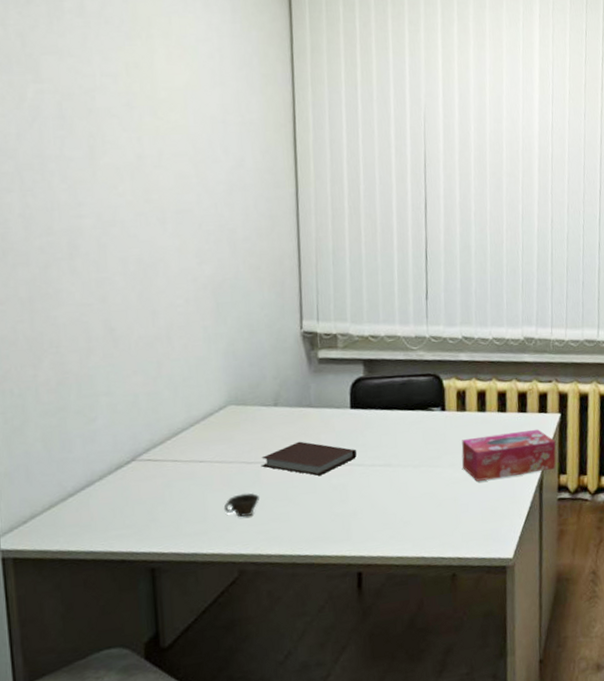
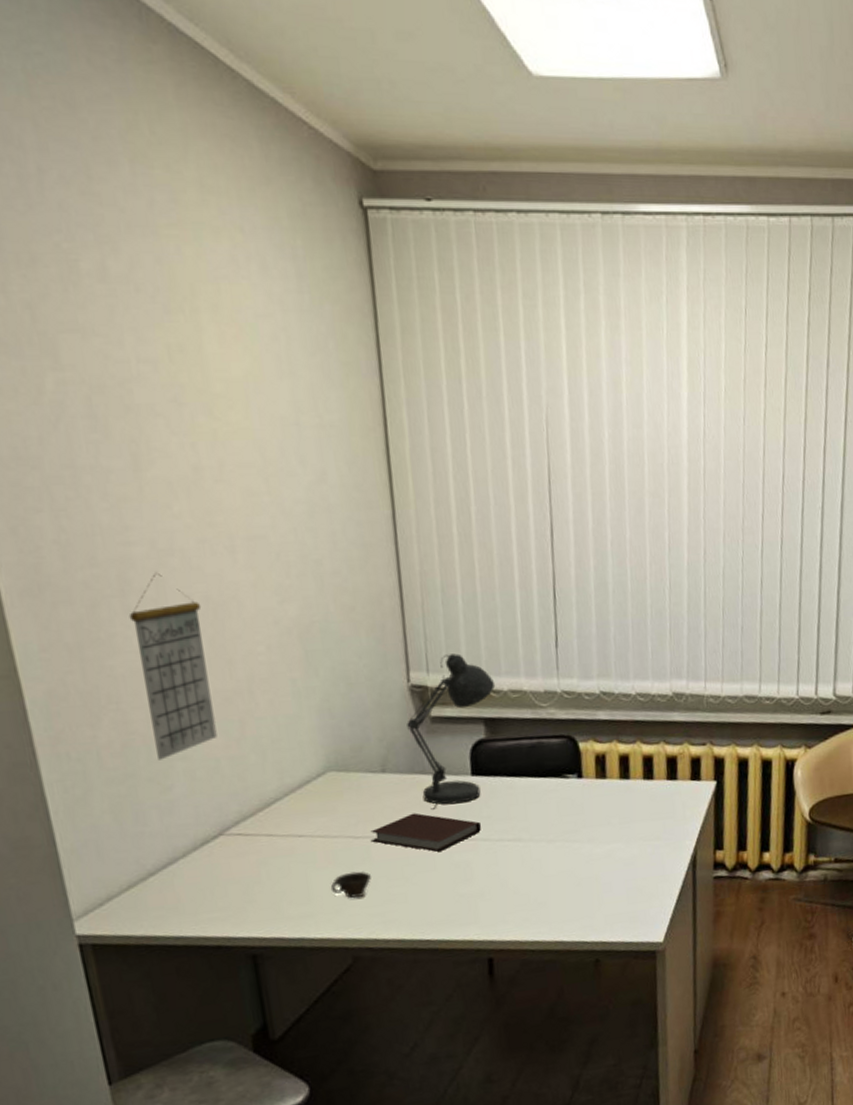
calendar: none [74,239,138,396] -> present [129,572,218,760]
desk lamp: none [298,305,374,438] -> present [407,653,496,810]
tissue box: present [461,429,556,481] -> none [602,798,712,858]

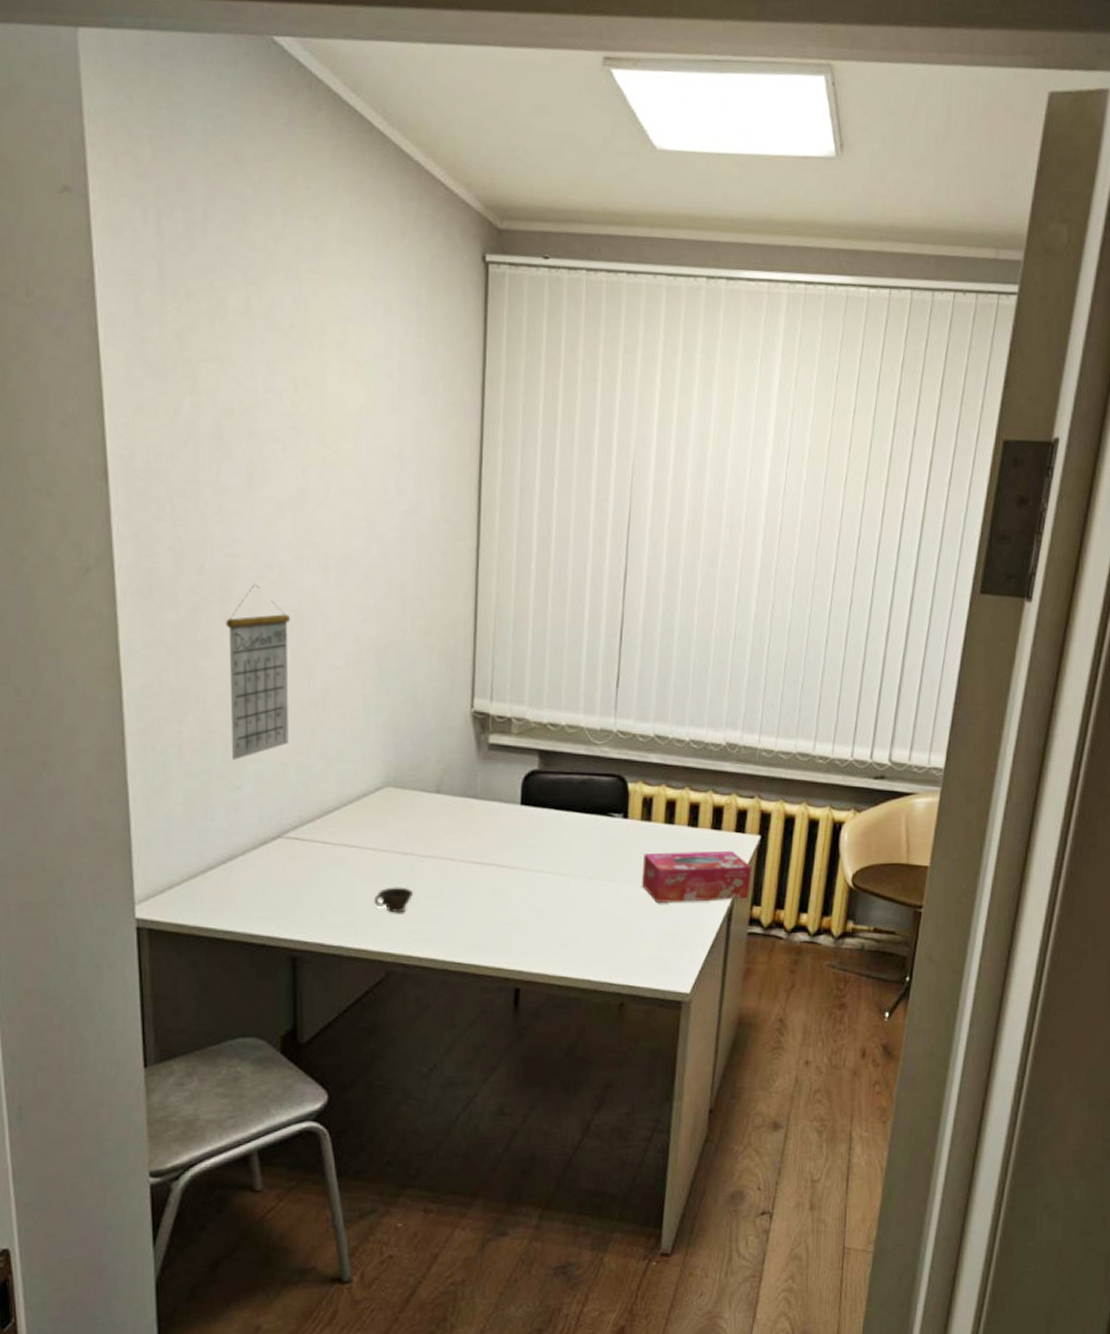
notebook: present [370,812,482,852] -> none [418,835,525,876]
desk lamp: present [407,653,496,810] -> none [465,684,554,834]
tissue box: none [602,798,712,858] -> present [641,850,752,903]

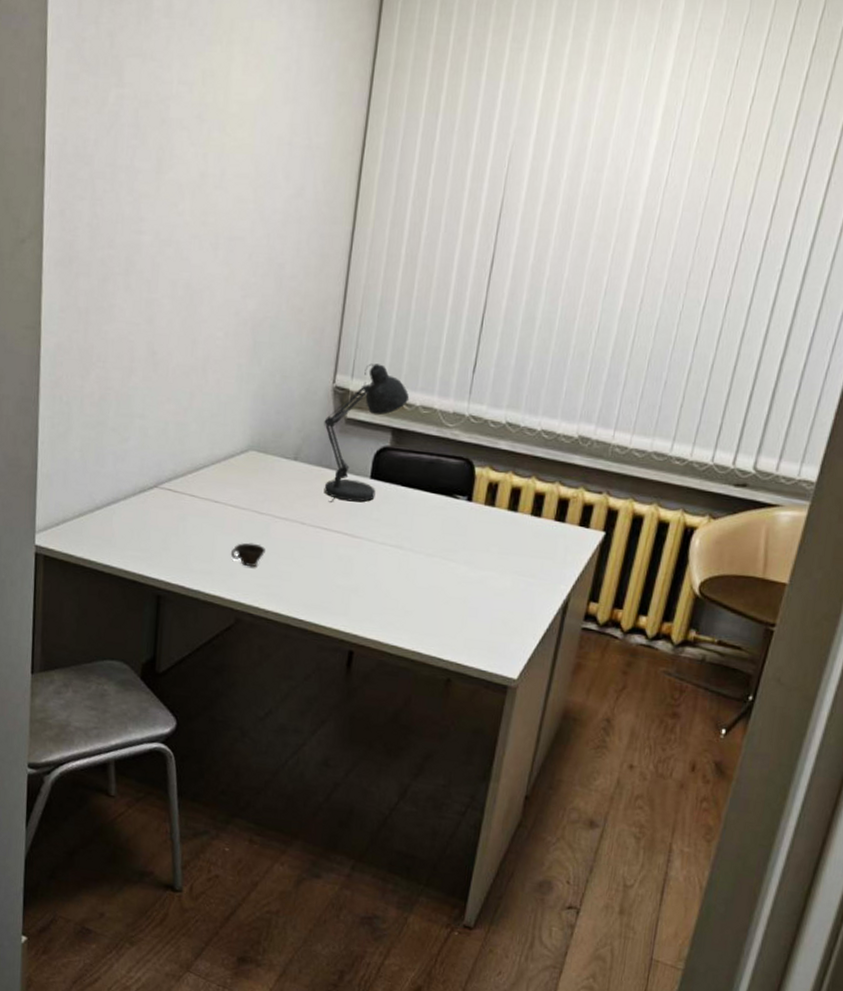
calendar: present [225,584,291,760] -> none [123,258,182,415]
desk lamp: none [465,684,554,834] -> present [324,363,410,502]
tissue box: present [641,850,752,903] -> none [478,537,593,594]

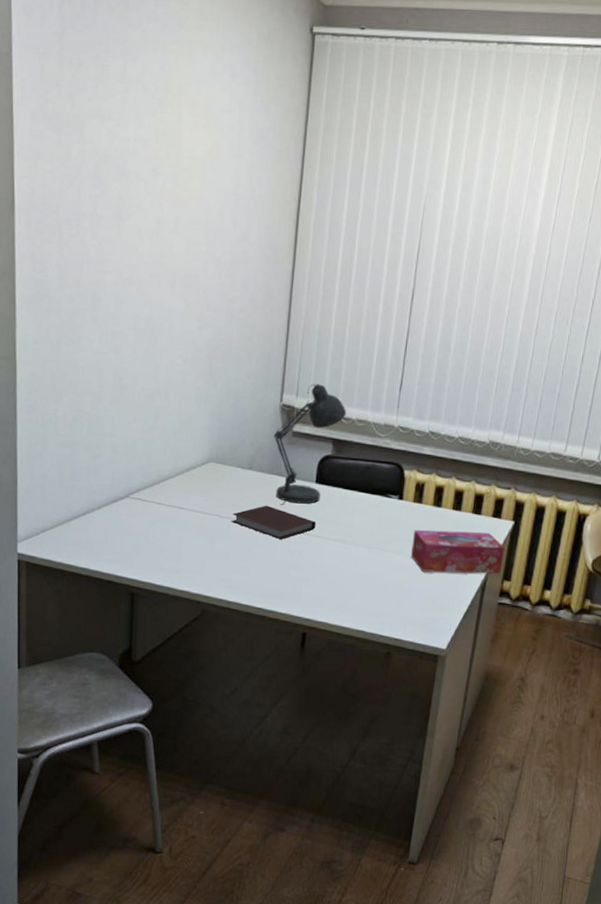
cup: present [230,542,265,567] -> none [195,543,226,564]
notebook: none [273,502,370,542] -> present [232,505,317,539]
tissue box: none [478,537,593,594] -> present [410,530,505,574]

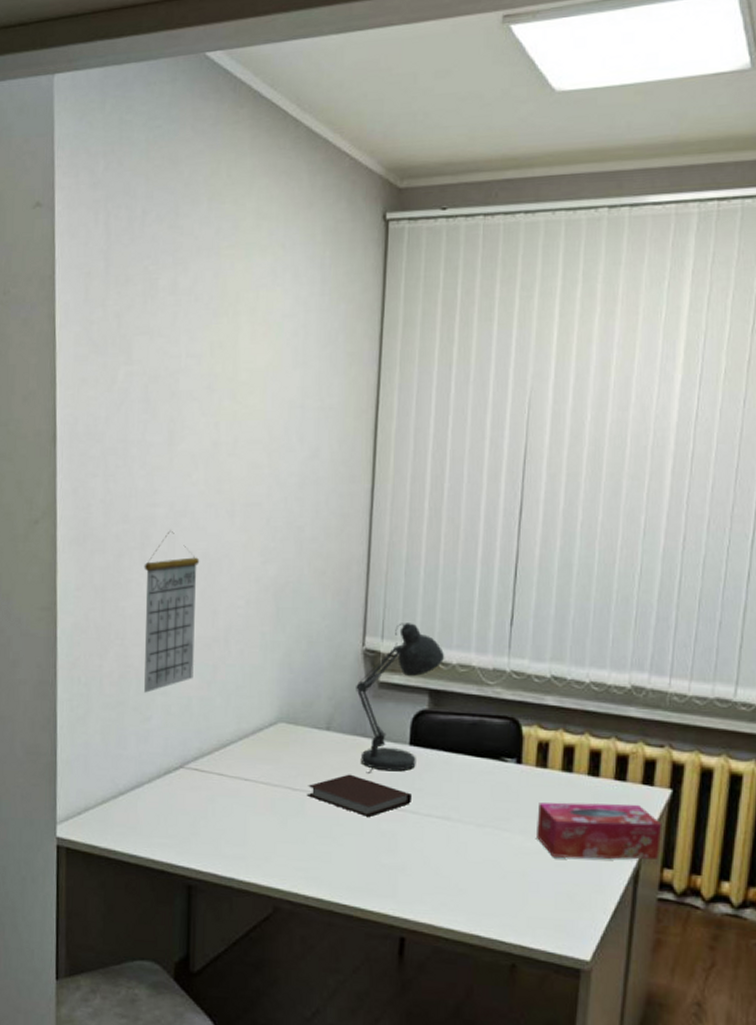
calendar: none [94,295,144,434] -> present [144,530,200,693]

